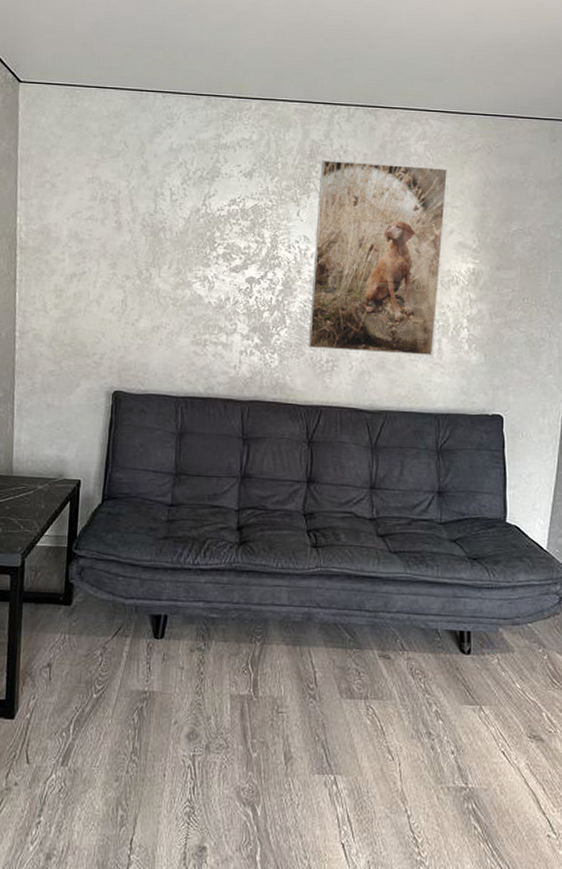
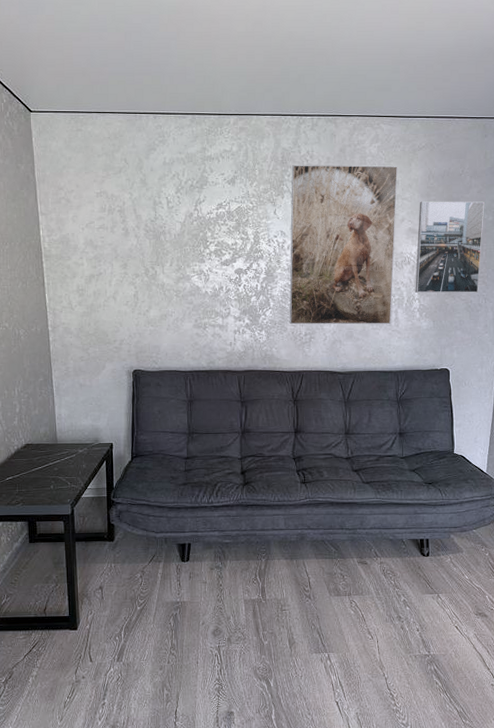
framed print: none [464,211,552,324] -> present [415,201,485,293]

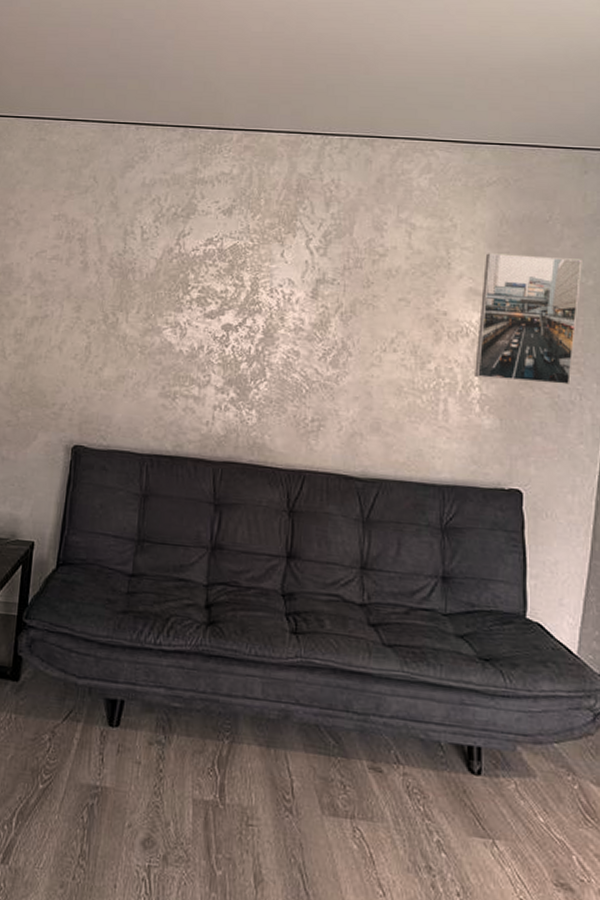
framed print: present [289,164,398,325] -> none [290,195,457,417]

